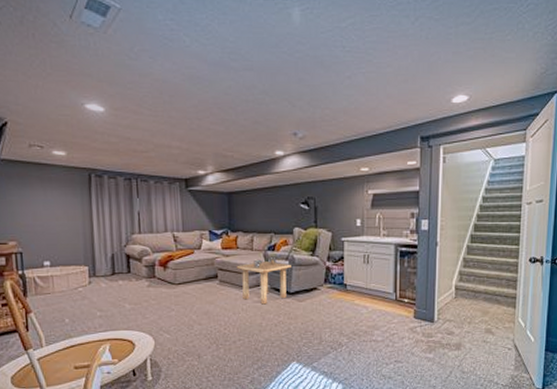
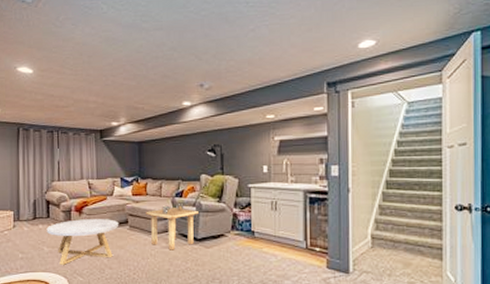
coffee table: none [127,274,208,322] -> present [46,219,119,265]

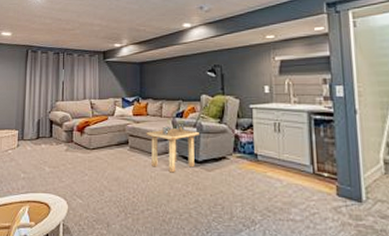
coffee table: present [46,219,119,265] -> none [49,139,120,186]

